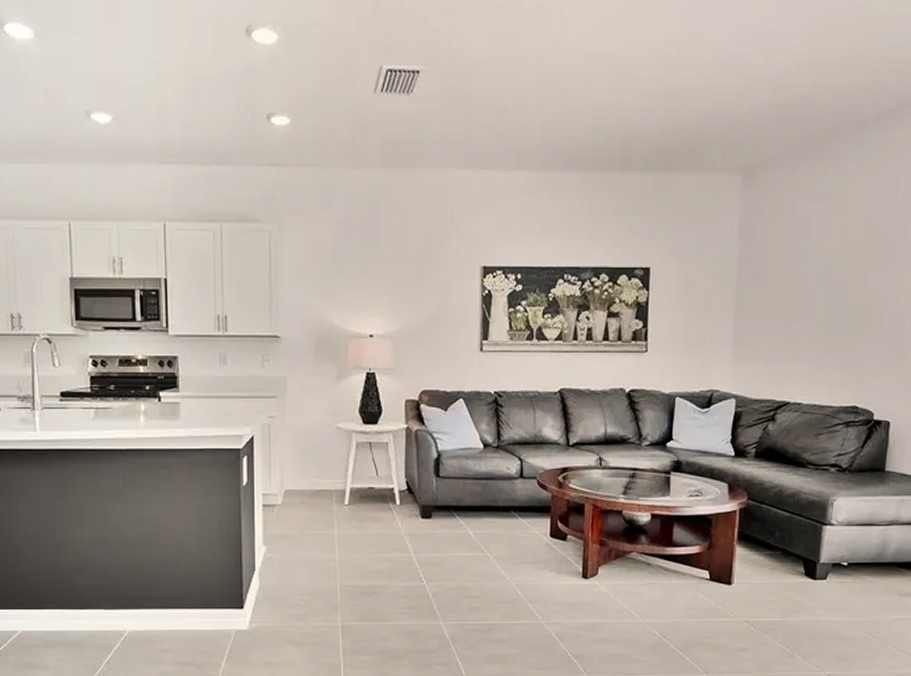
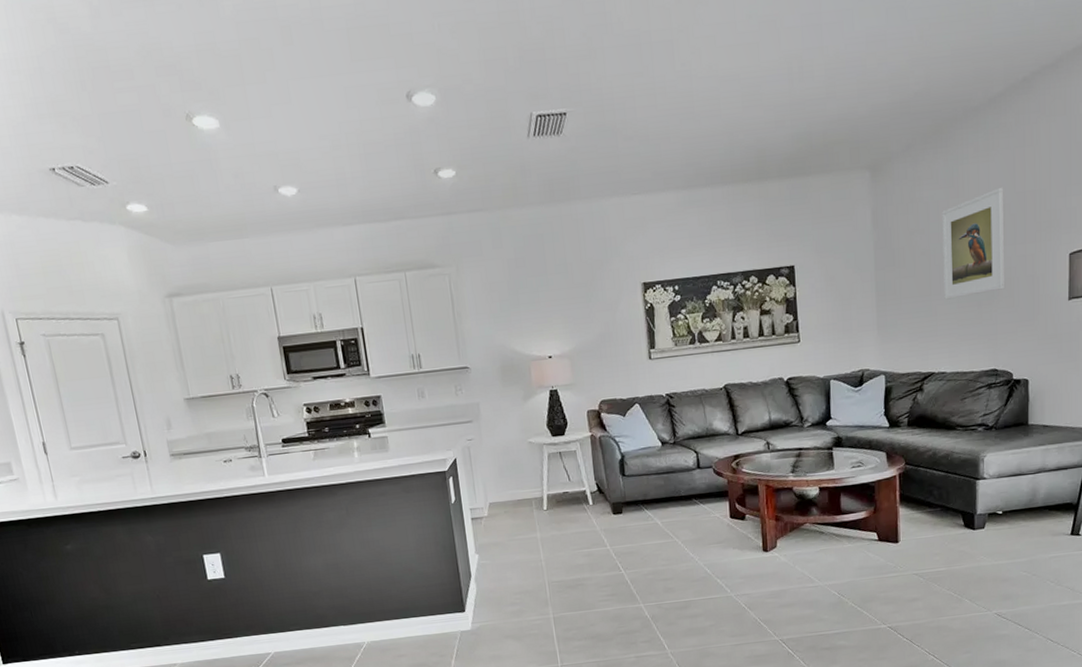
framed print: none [808,209,885,325] -> present [942,187,1006,300]

